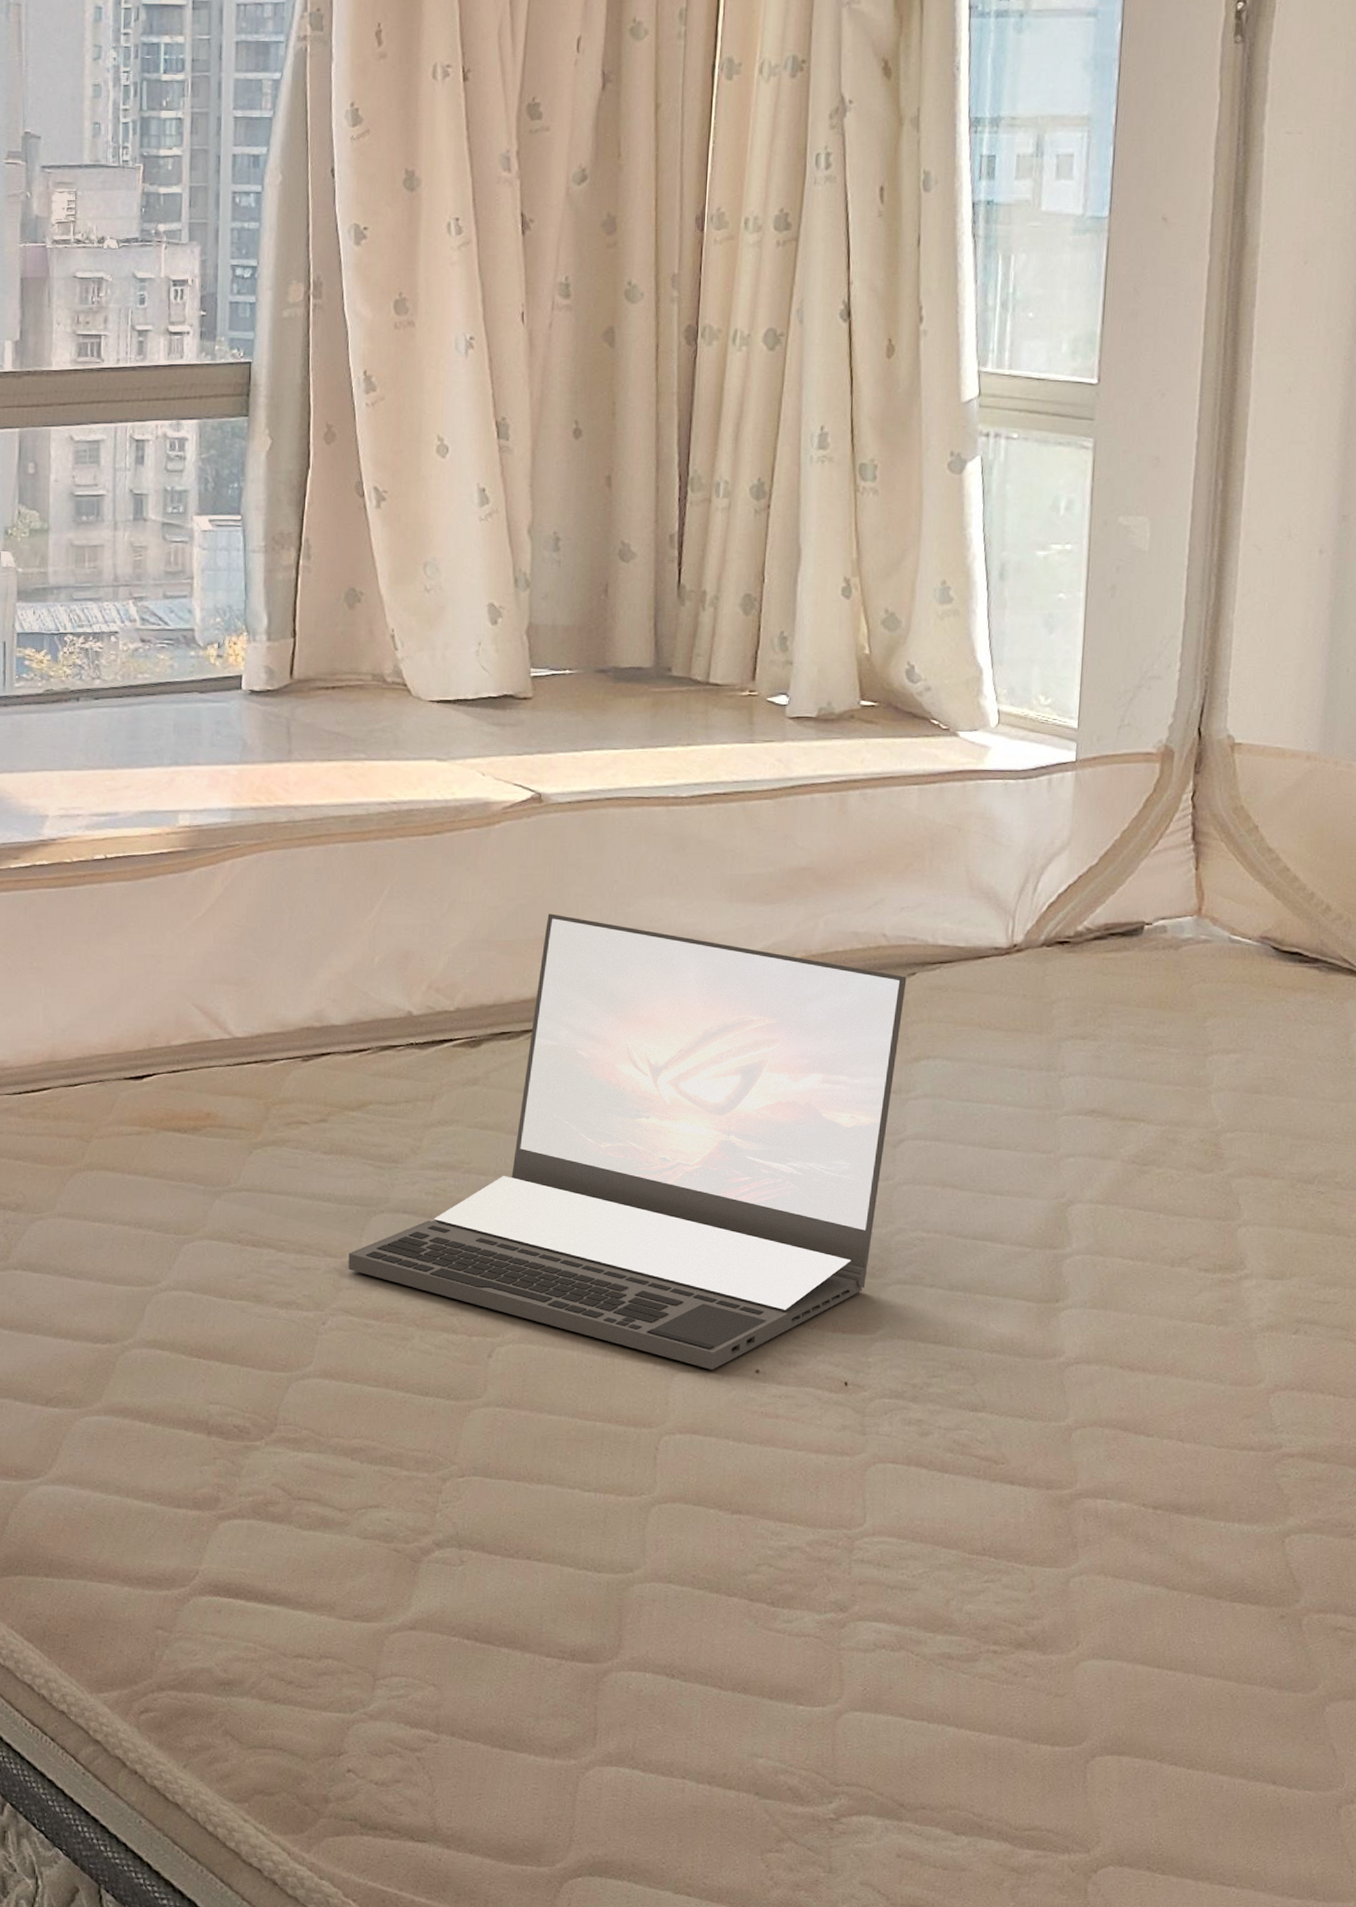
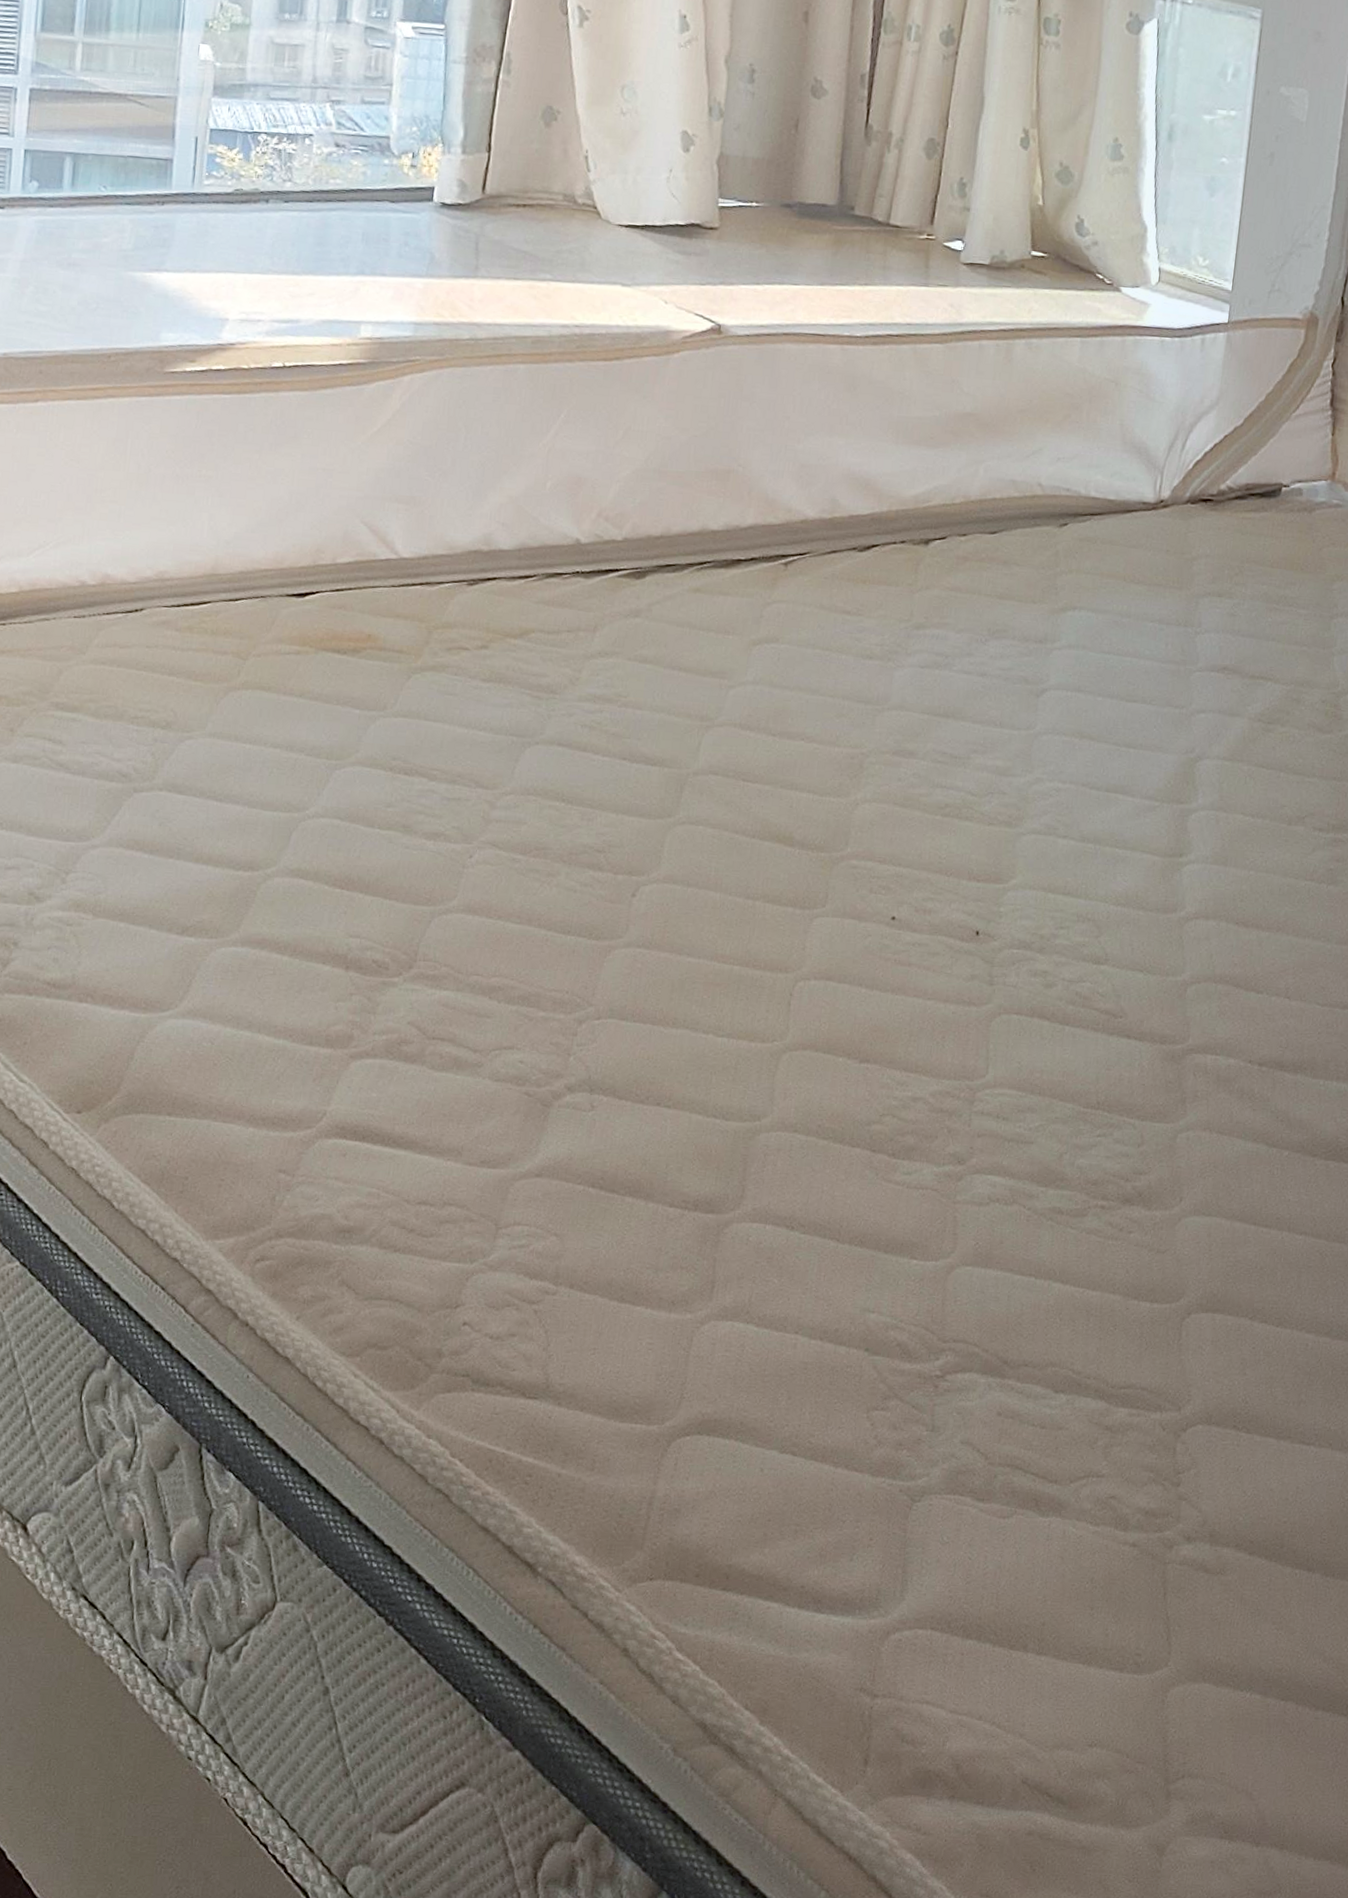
laptop: present [348,913,907,1370] -> none [499,446,1059,916]

